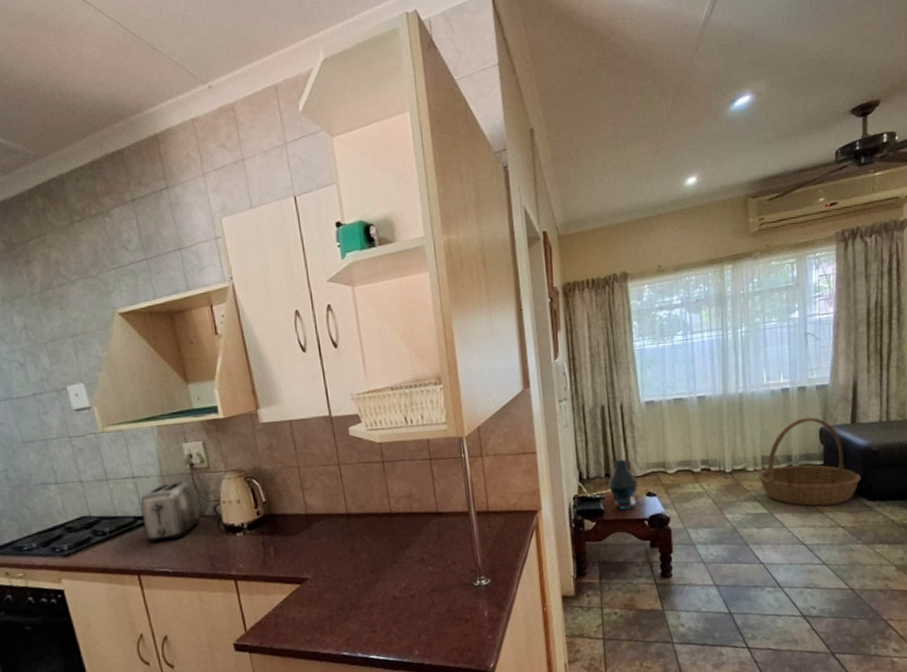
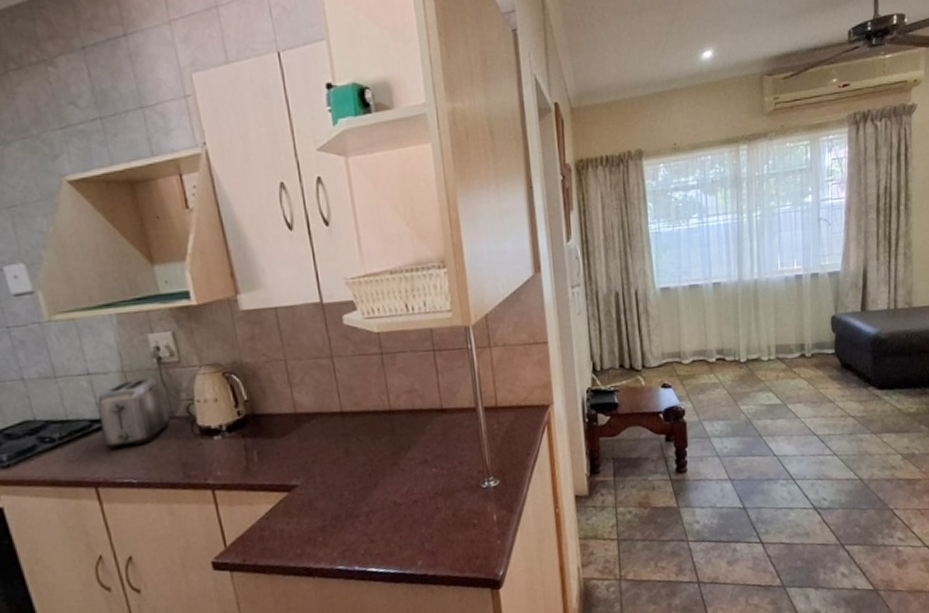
vase: present [608,459,637,510] -> none [623,349,652,403]
basket: present [757,417,862,506] -> none [771,304,871,396]

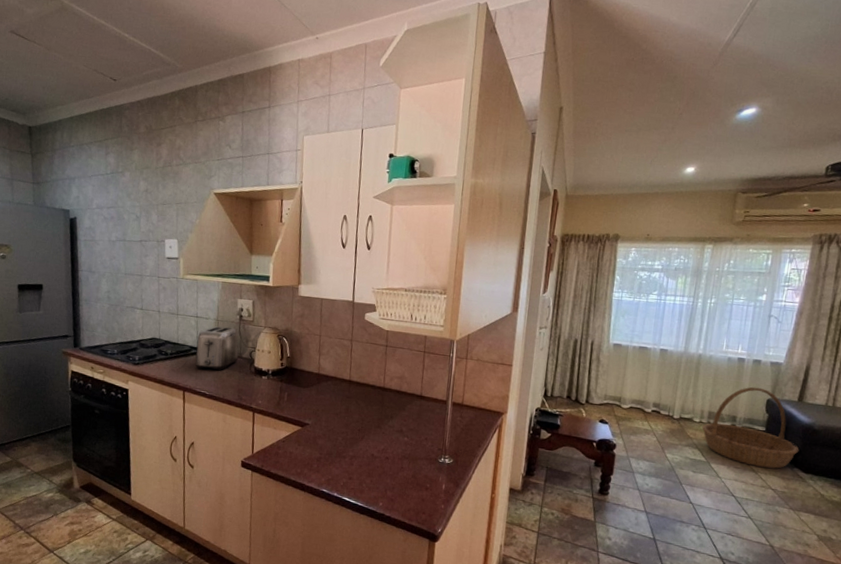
basket: none [771,304,871,396] -> present [702,386,800,469]

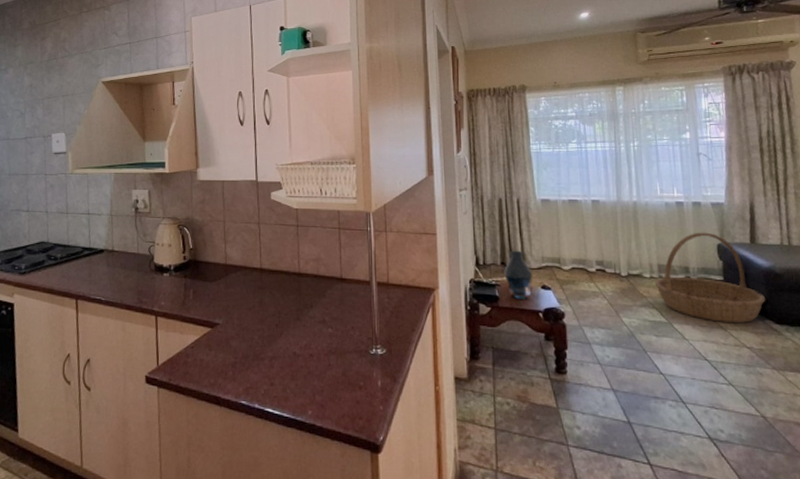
toaster: present [195,326,239,371] -> none [88,221,136,272]
vase: none [568,386,594,430] -> present [504,250,532,299]

